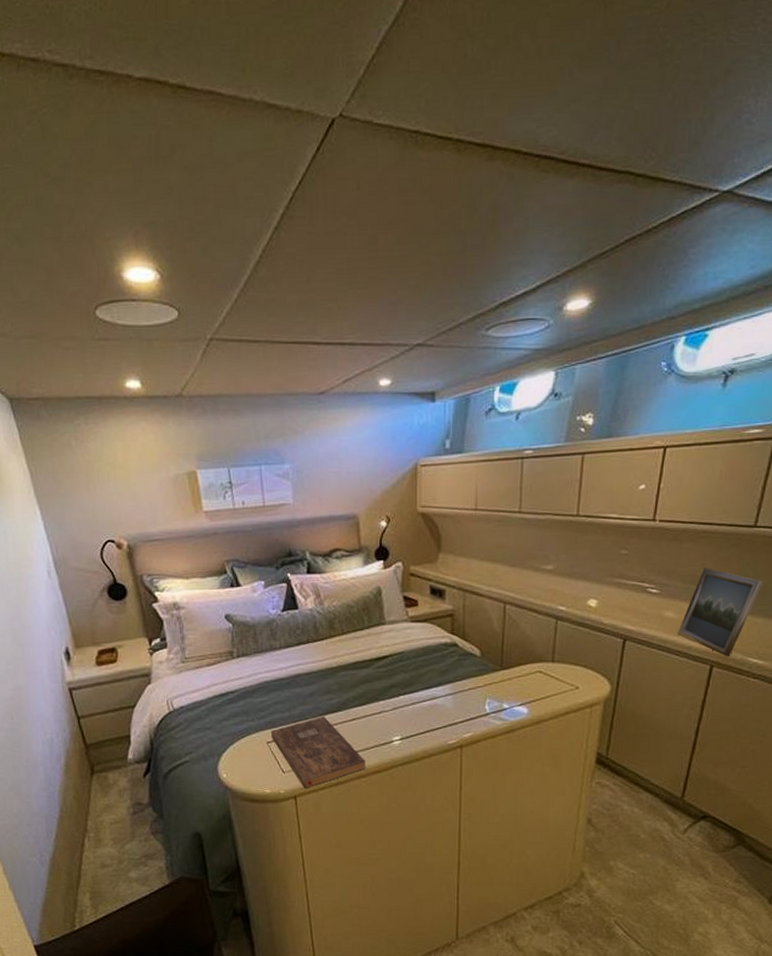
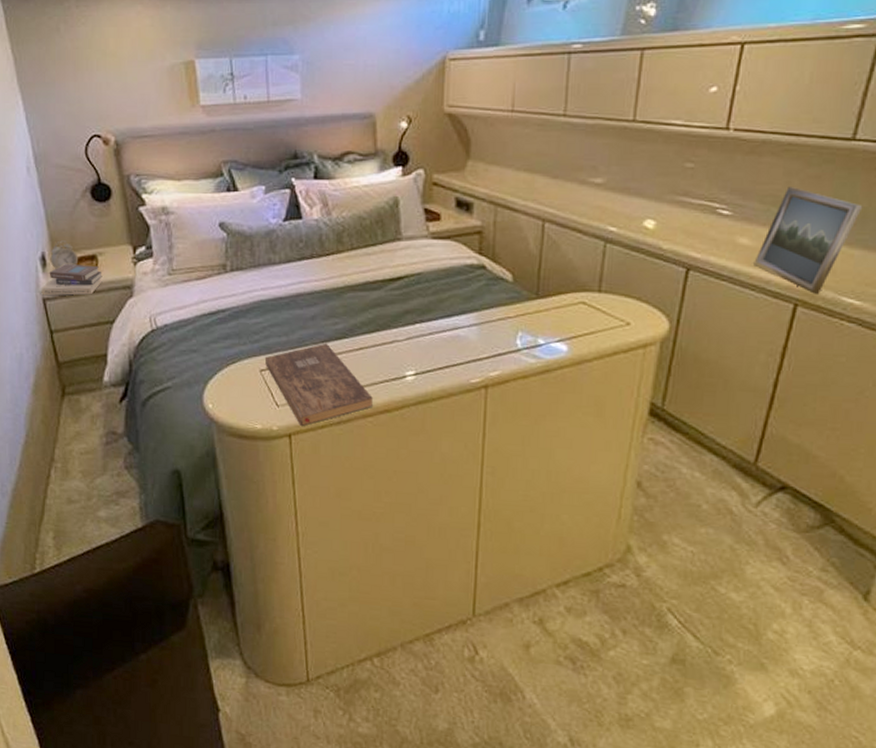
books: none [67,657,123,686] -> present [41,264,102,296]
alarm clock: none [73,636,99,662] -> present [50,240,77,269]

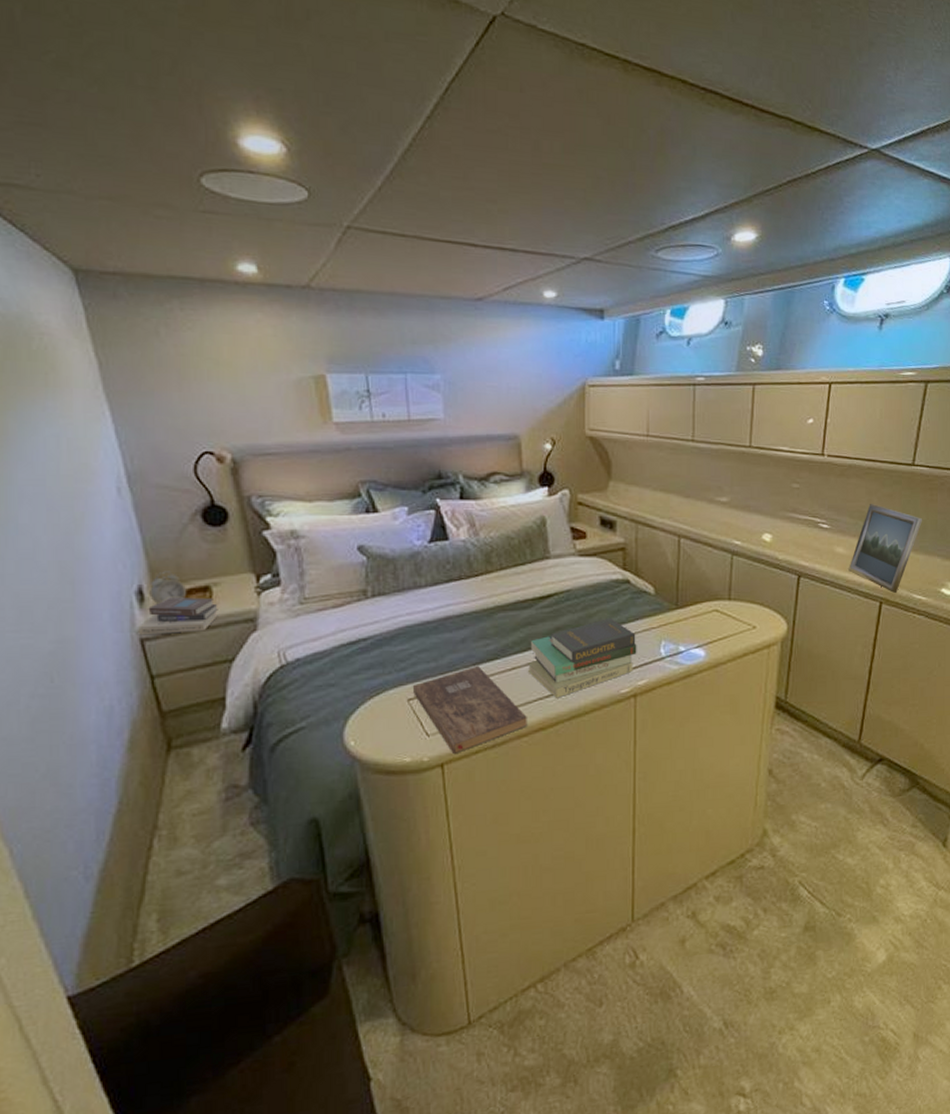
books: none [374,303,491,382] -> present [527,617,637,698]

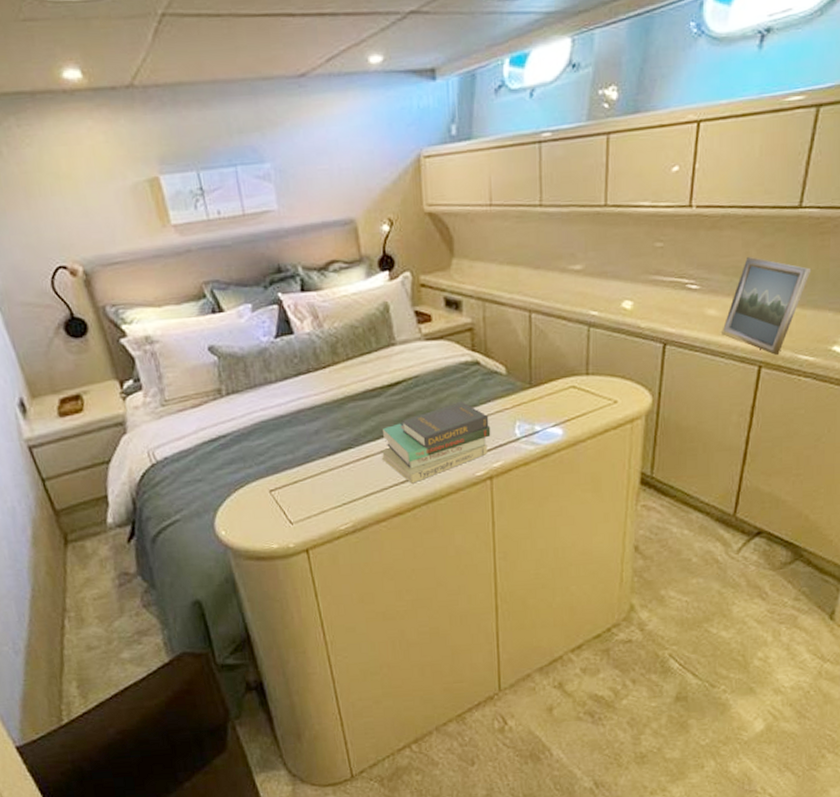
books: present [138,597,218,636] -> none [25,405,91,444]
alarm clock: present [149,571,186,604] -> none [29,383,61,414]
bible: present [412,665,528,755] -> none [272,455,386,541]

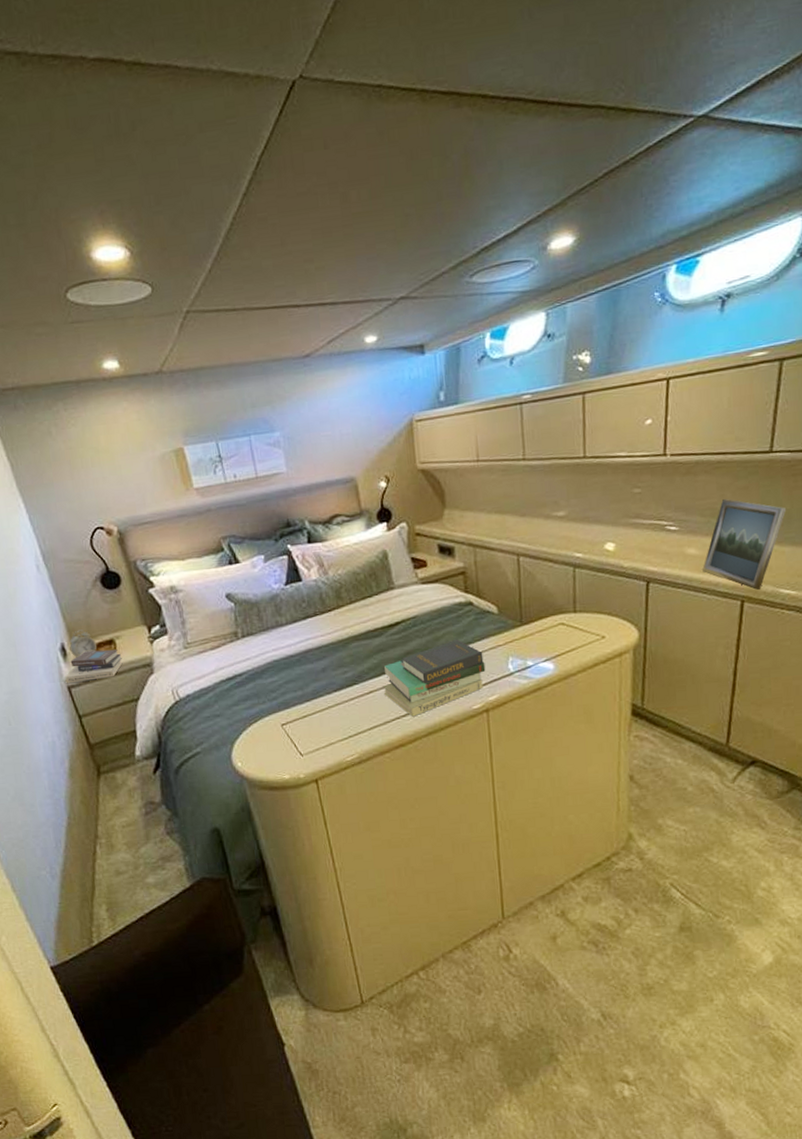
books: none [25,405,91,444] -> present [65,649,123,684]
alarm clock: none [29,383,61,414] -> present [69,629,97,657]

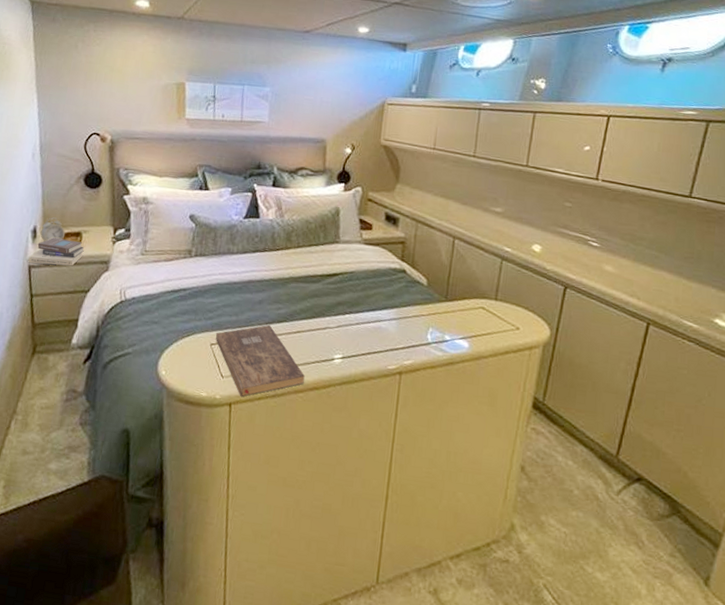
bible: none [284,691,389,771] -> present [215,324,305,397]
books: present [383,639,486,717] -> none [310,300,407,364]
picture frame: present [702,499,787,591] -> none [616,229,698,317]

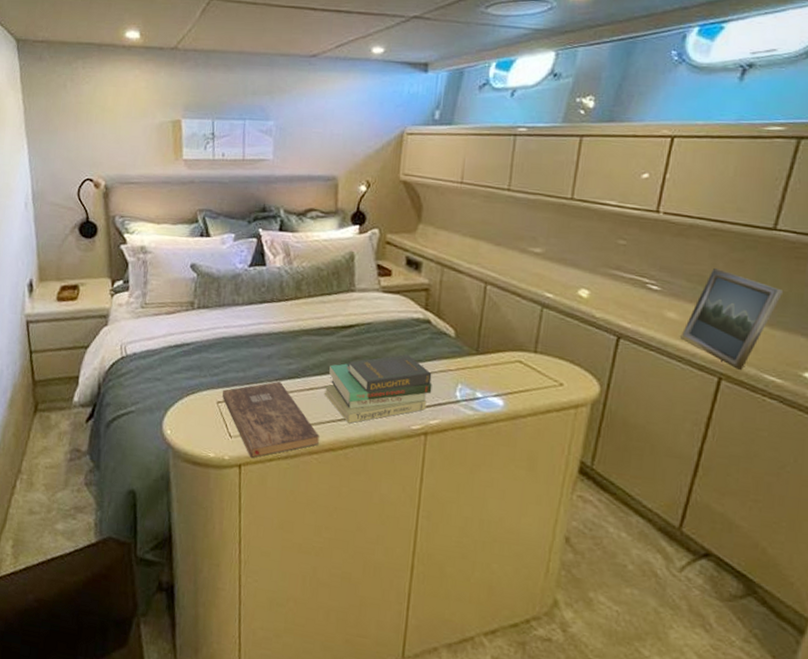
books: present [28,238,84,266] -> none [26,291,82,321]
alarm clock: present [40,217,65,241] -> none [36,270,62,295]
books: none [310,300,407,364] -> present [324,354,432,424]
picture frame: none [616,229,698,317] -> present [680,268,784,371]

